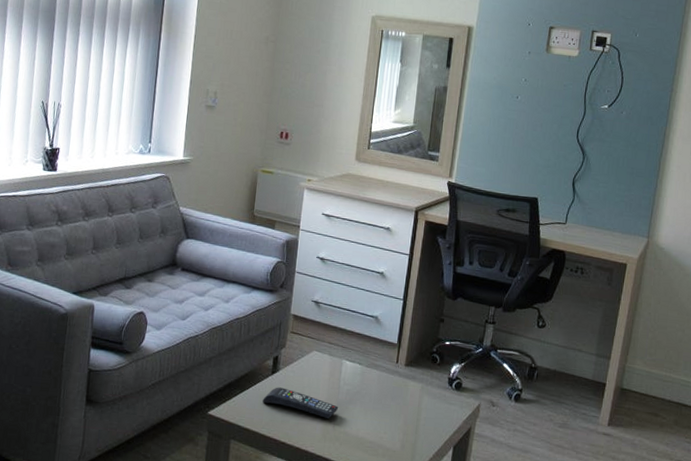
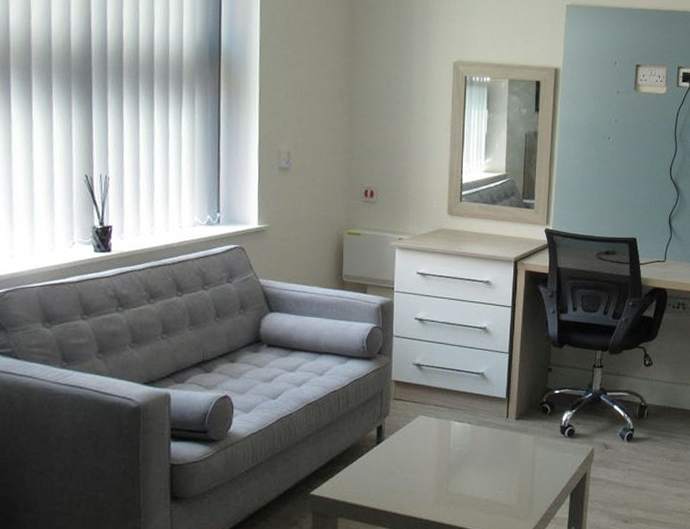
remote control: present [262,387,339,419] -> none [368,457,451,483]

